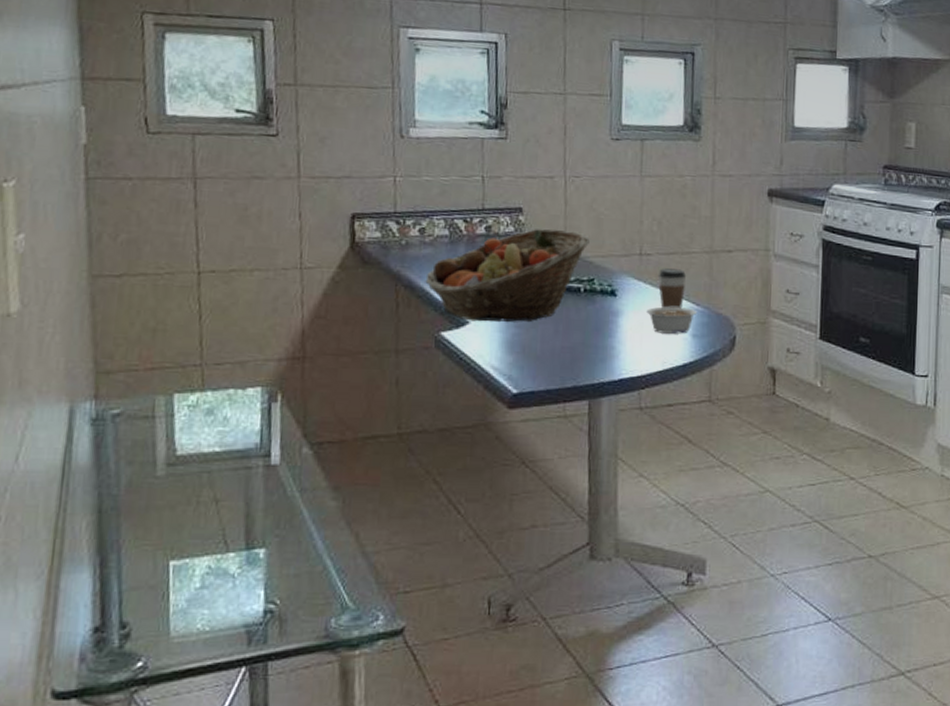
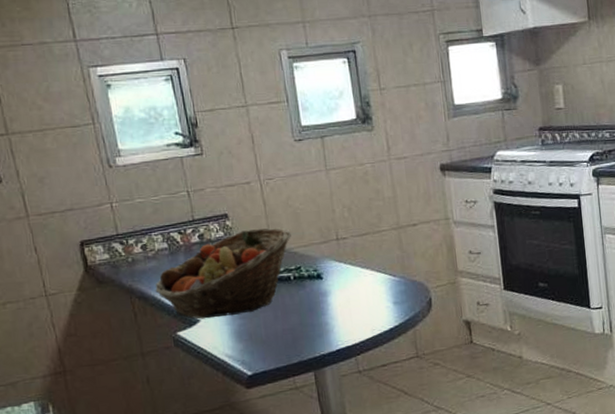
legume: present [646,306,698,334] -> none [350,279,395,305]
coffee cup: present [657,268,687,309] -> none [355,247,382,283]

